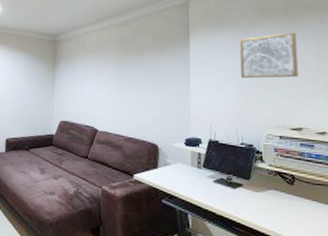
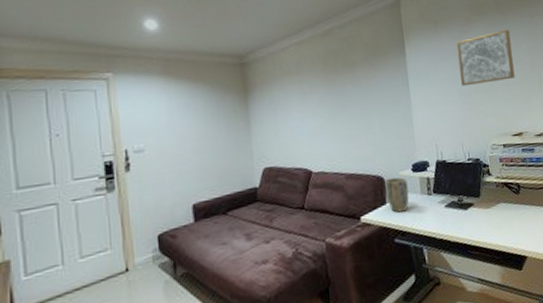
plant pot: none [159,146,180,178] -> present [385,177,409,213]

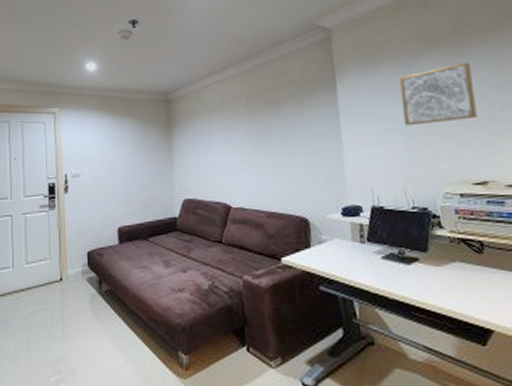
plant pot: present [385,177,409,213] -> none [310,220,338,258]

